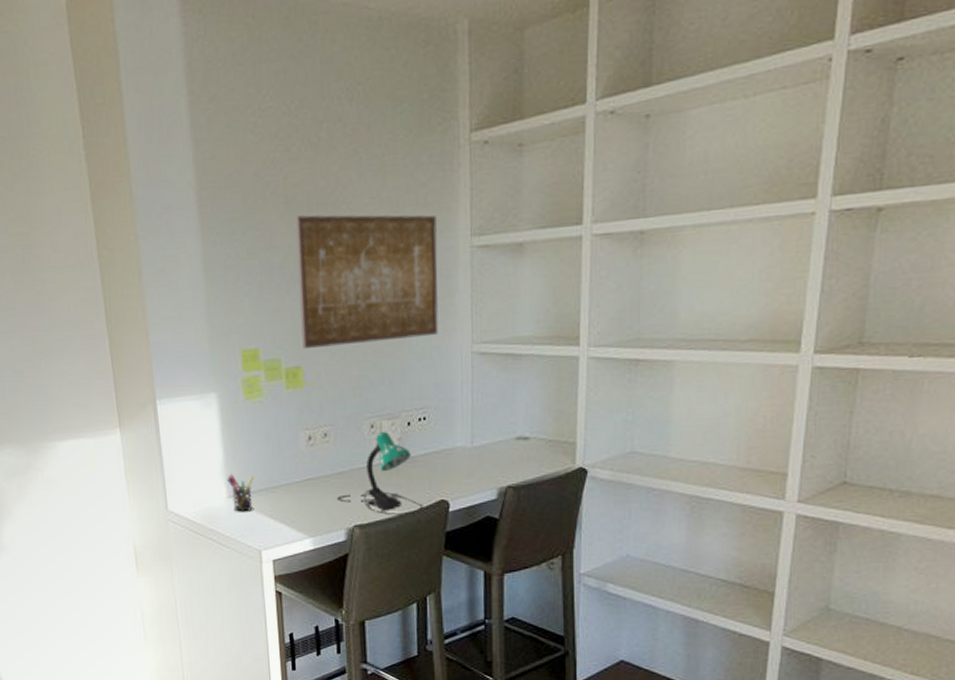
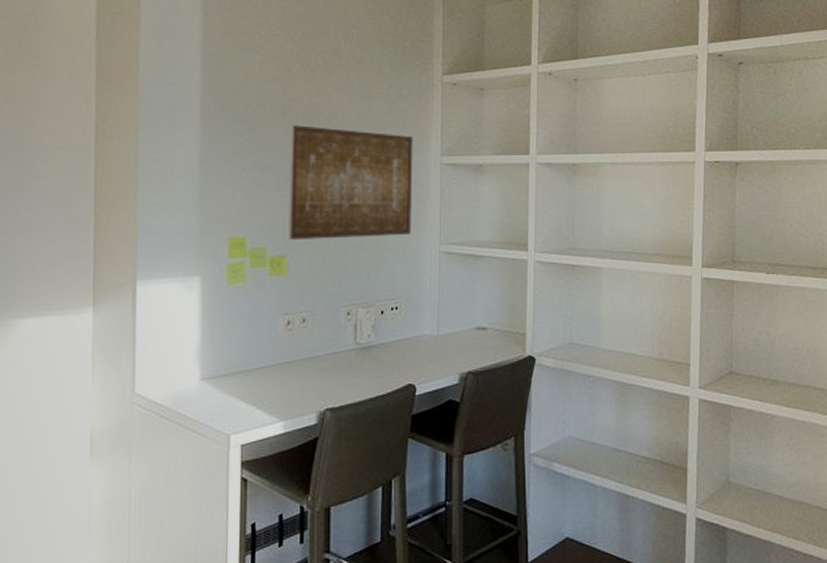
pen holder: present [227,473,254,512] -> none [202,355,229,395]
desk lamp: present [336,431,424,516] -> none [310,318,392,399]

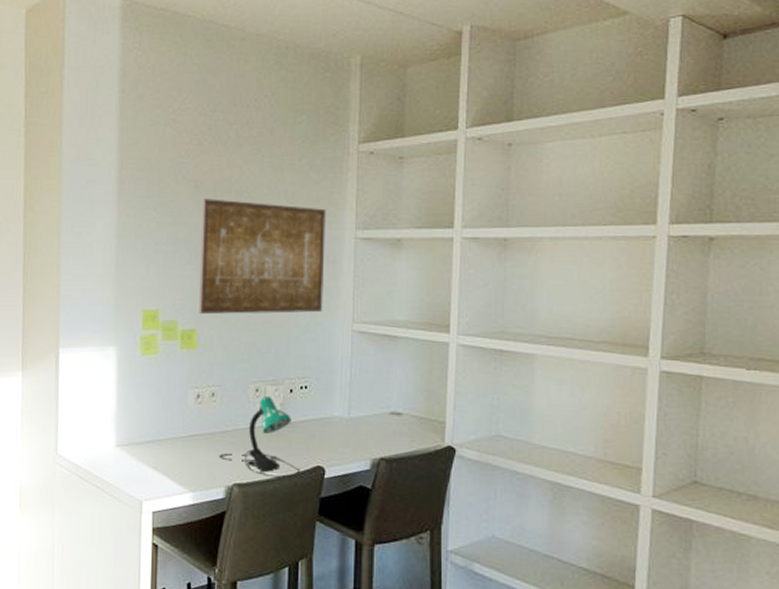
desk lamp: none [310,318,392,399] -> present [218,395,300,478]

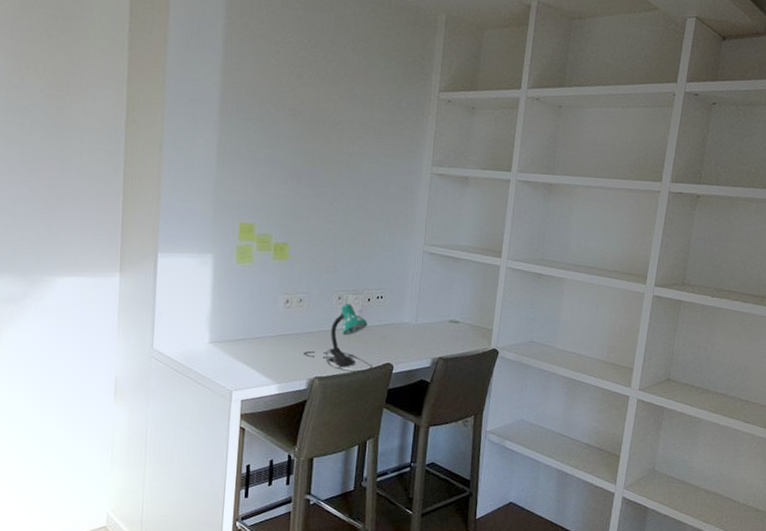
wall art: present [199,199,326,315] -> none [291,127,408,235]

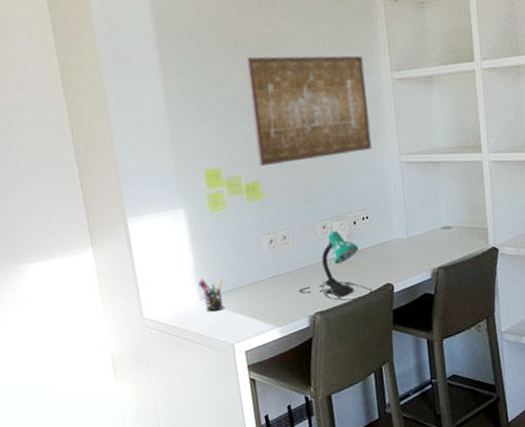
pen holder: none [211,322,235,357] -> present [198,277,224,312]
wall art: none [291,127,408,235] -> present [245,55,373,167]

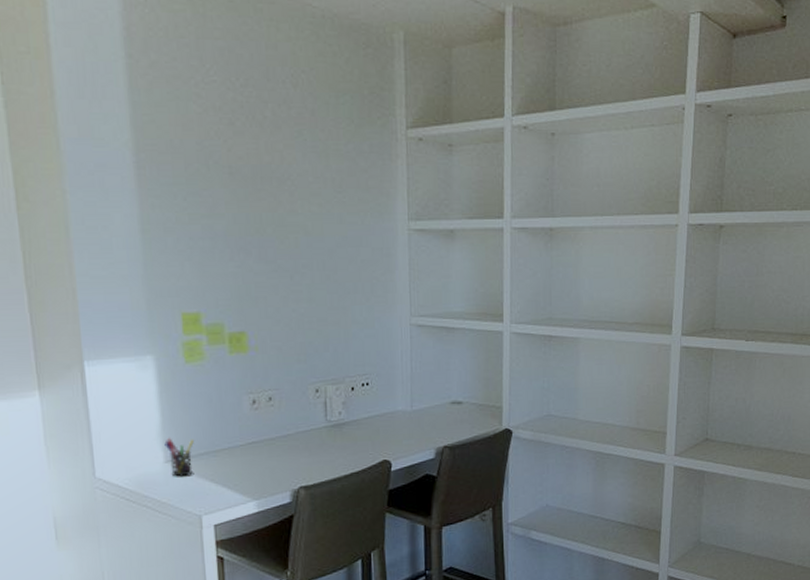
wall art: present [245,55,373,167] -> none [239,187,380,315]
desk lamp: present [298,230,373,301] -> none [281,395,367,476]

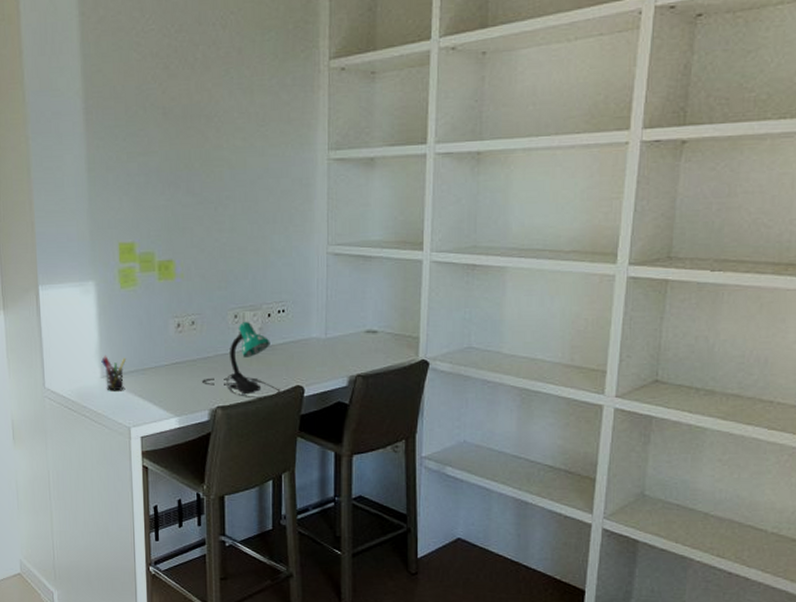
desk lamp: none [281,395,367,476] -> present [201,321,281,399]

